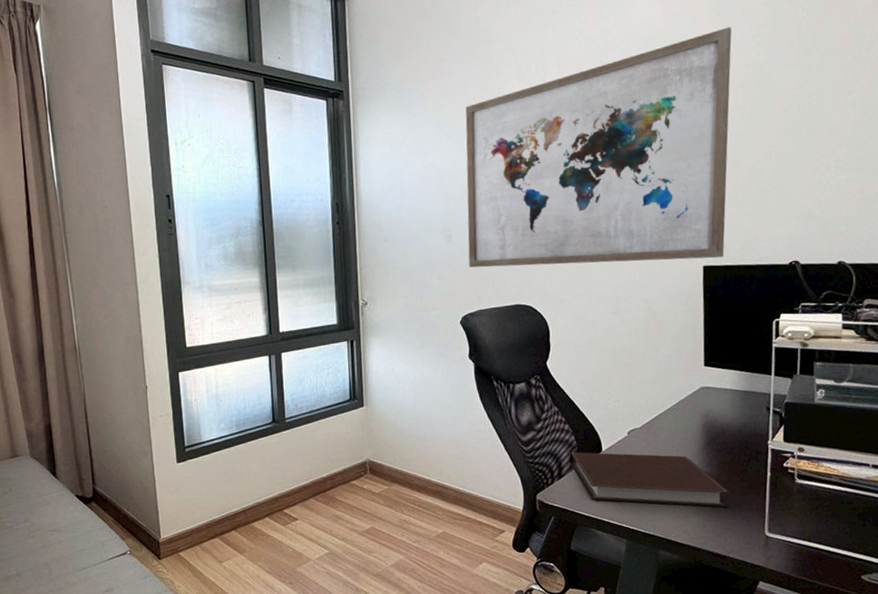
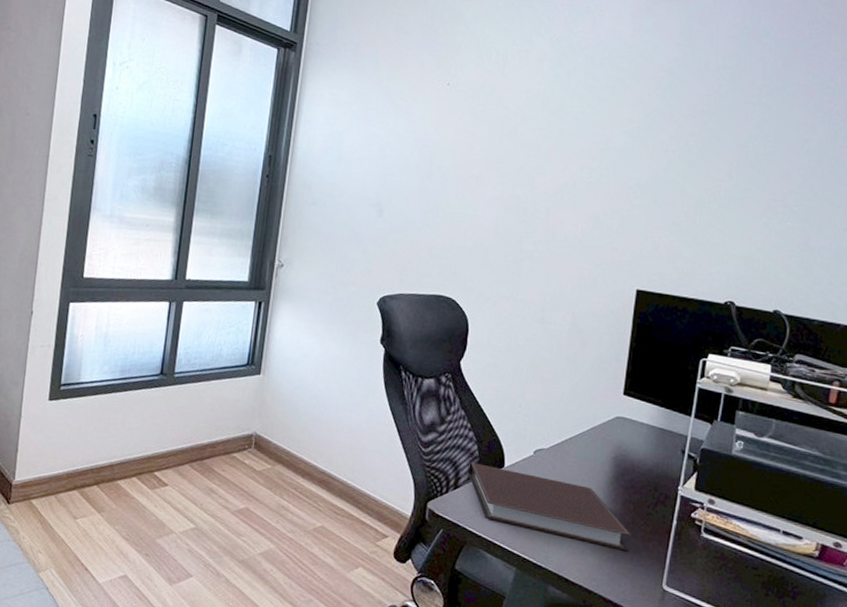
wall art: present [465,27,732,268] -> none [396,53,698,285]

